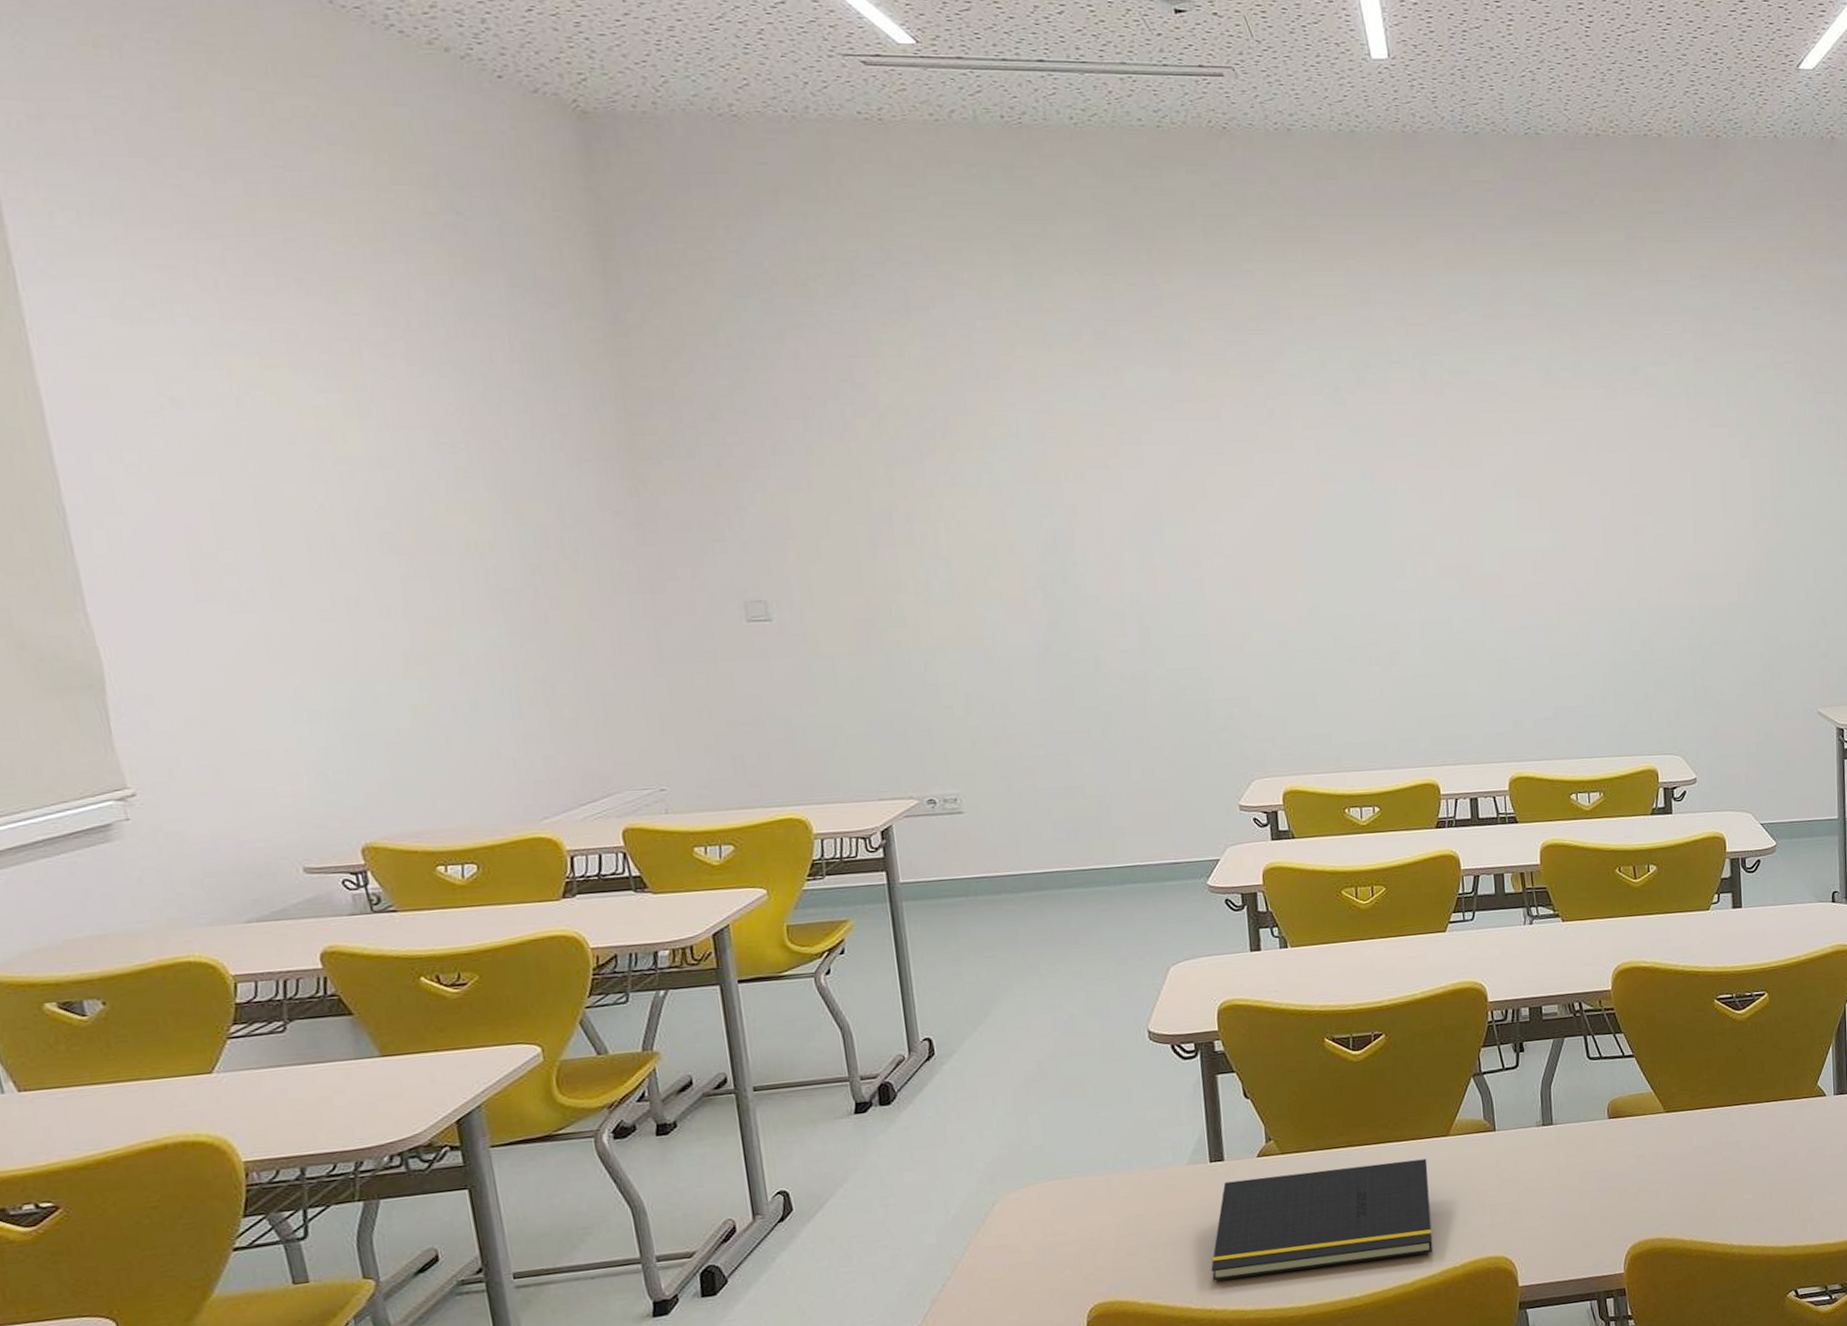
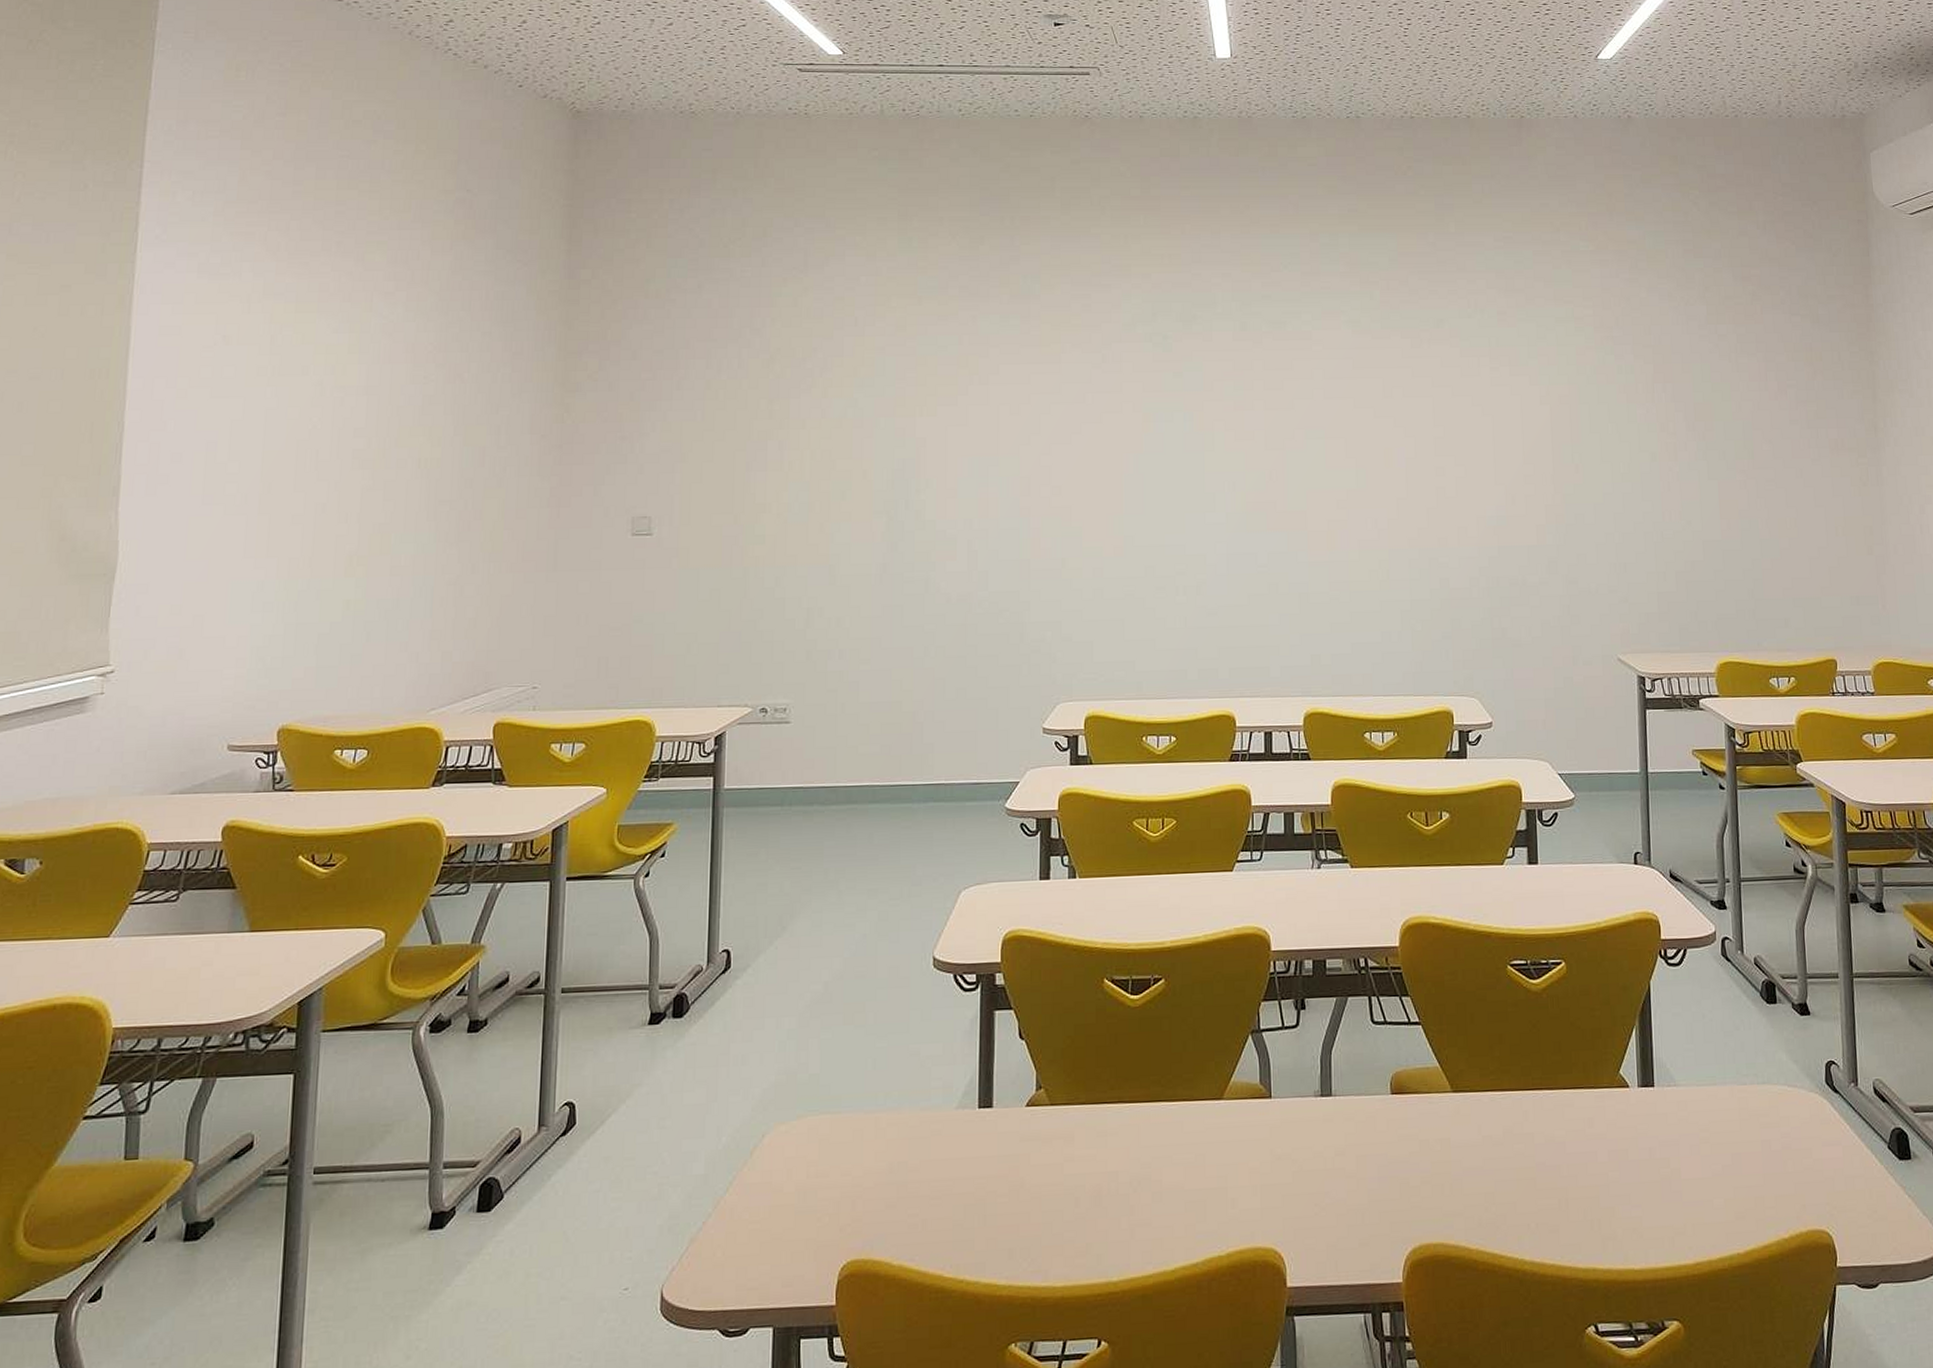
notepad: present [1211,1158,1433,1281] -> none [968,1124,1199,1247]

